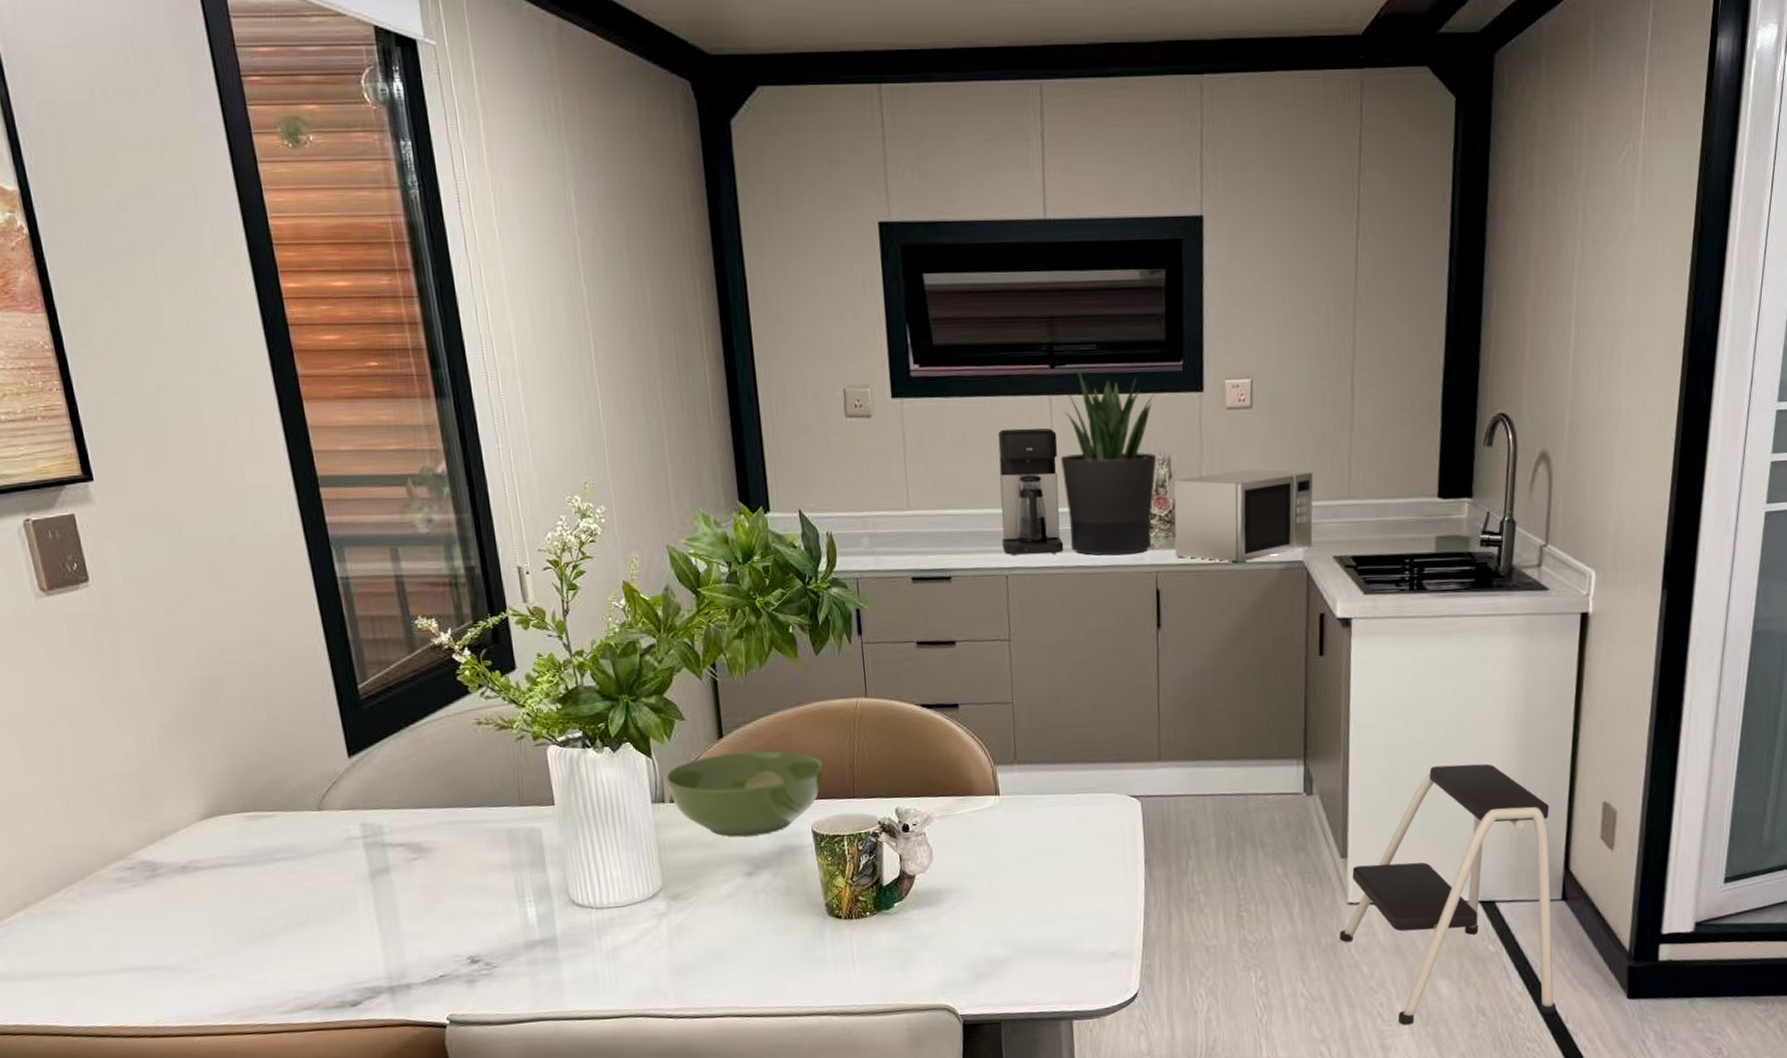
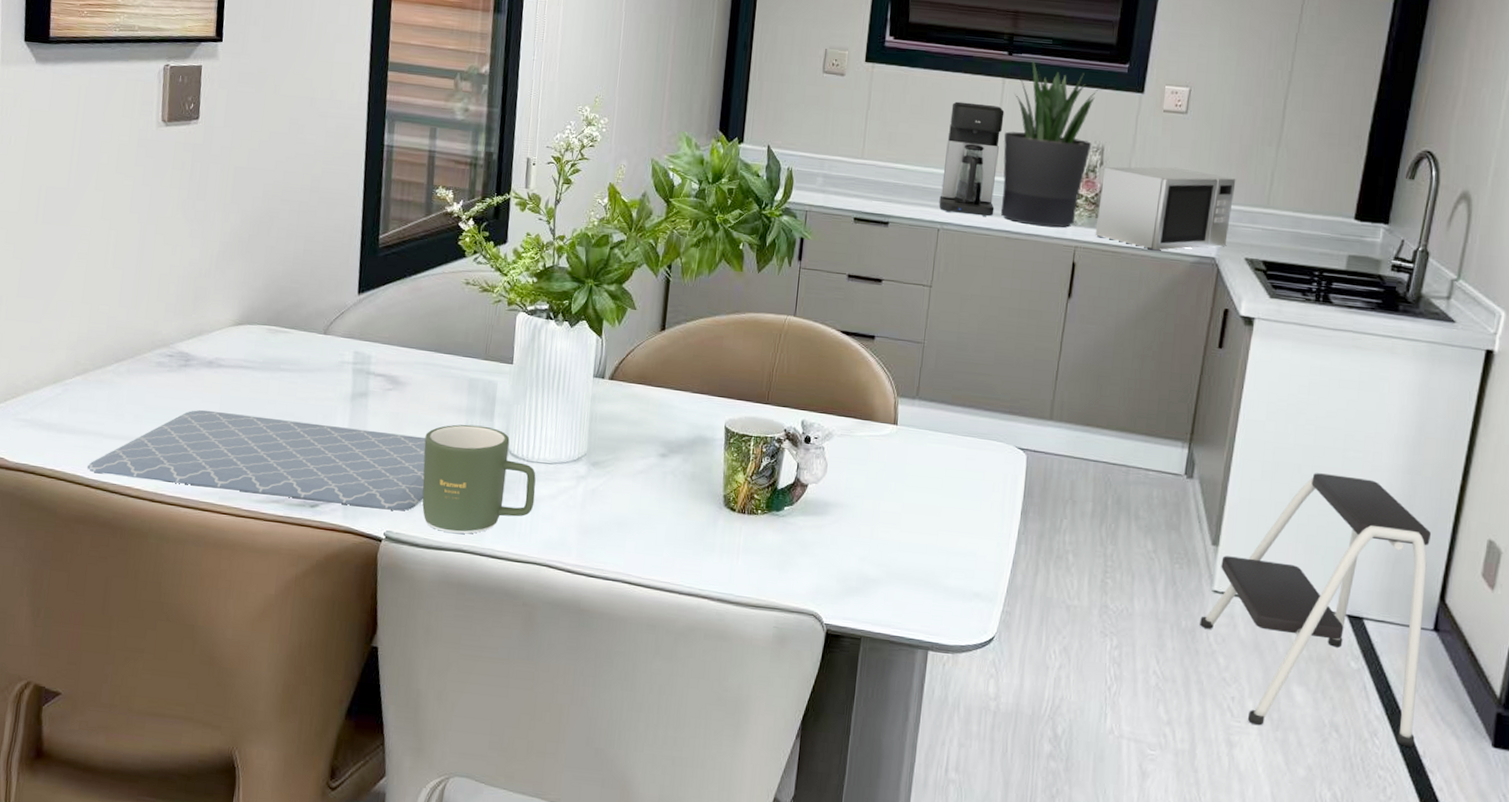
placemat: none [60,904,484,1019] -> present [86,409,426,511]
mug: none [469,879,615,1004] -> present [422,424,536,534]
bowl: present [664,750,825,837] -> none [608,344,747,423]

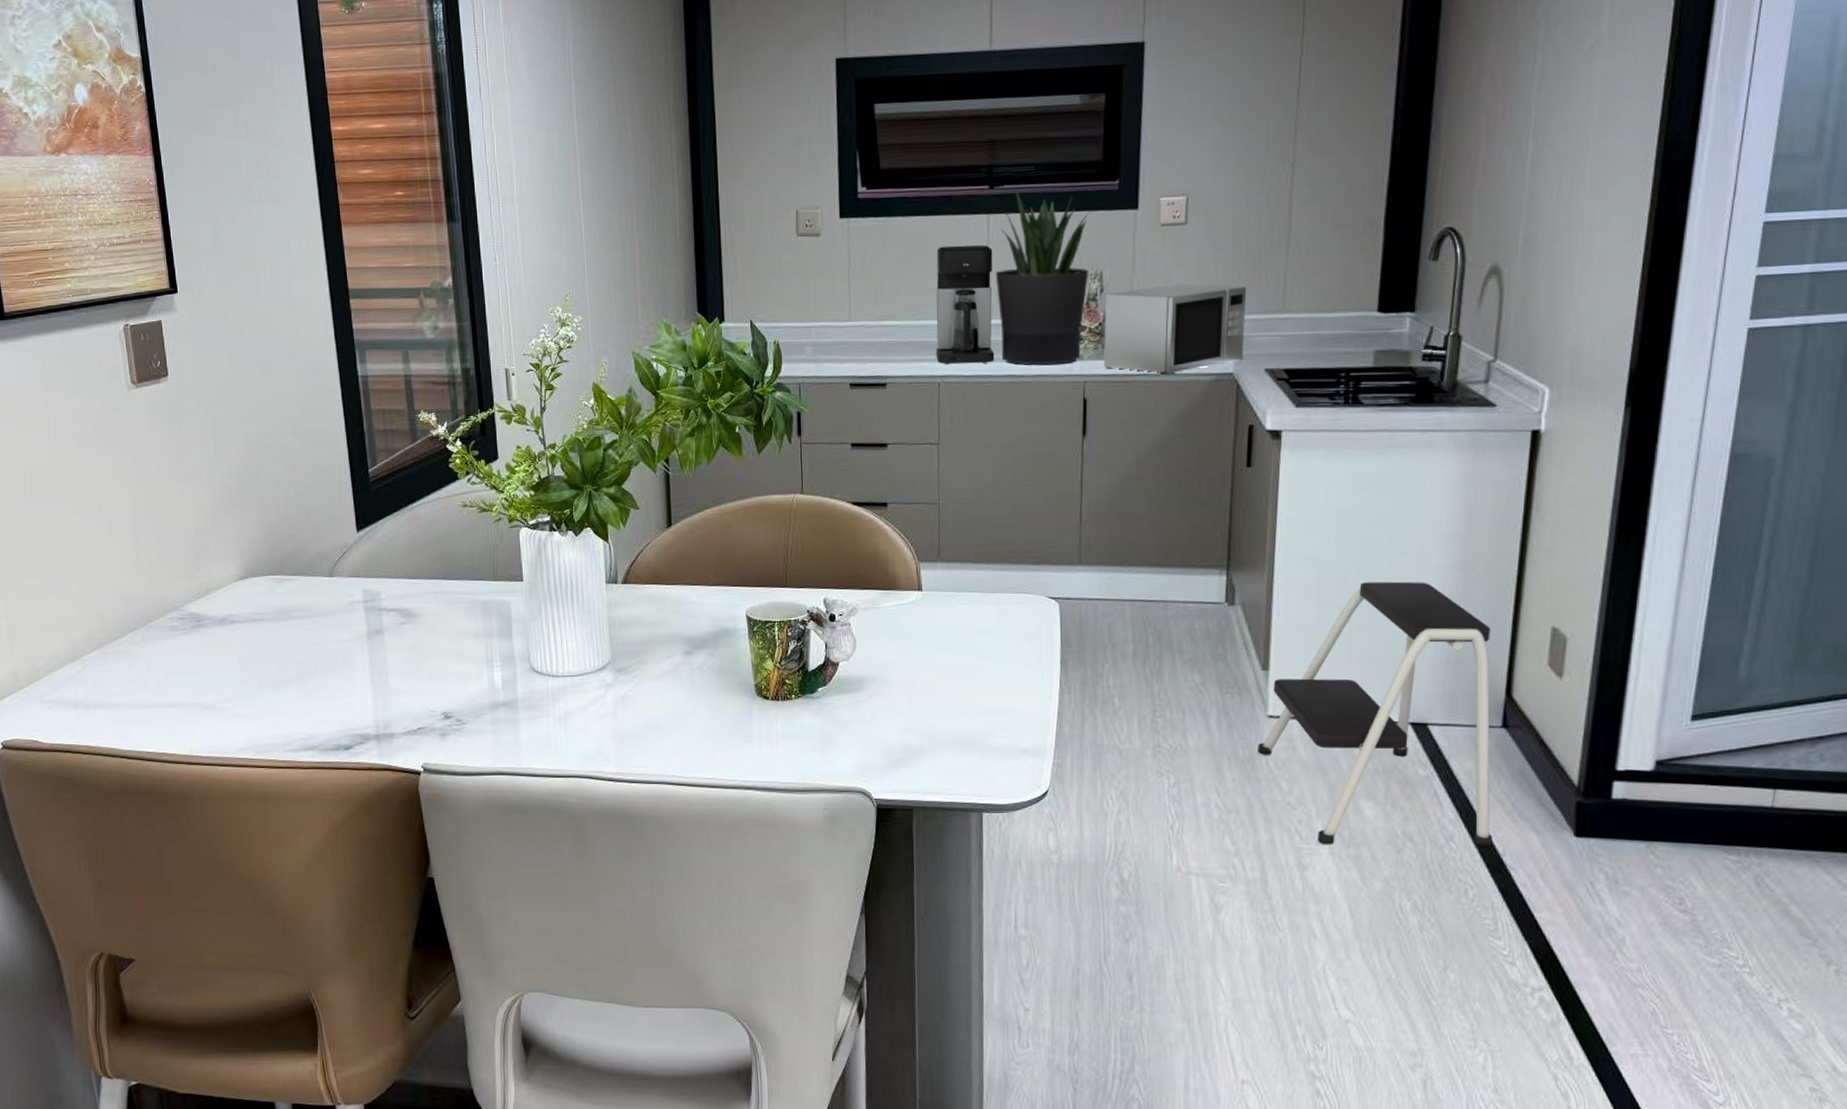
placemat: present [86,409,426,511] -> none [119,666,455,744]
mug: present [422,424,536,534] -> none [447,647,566,758]

